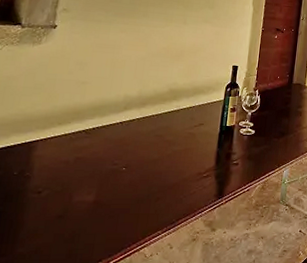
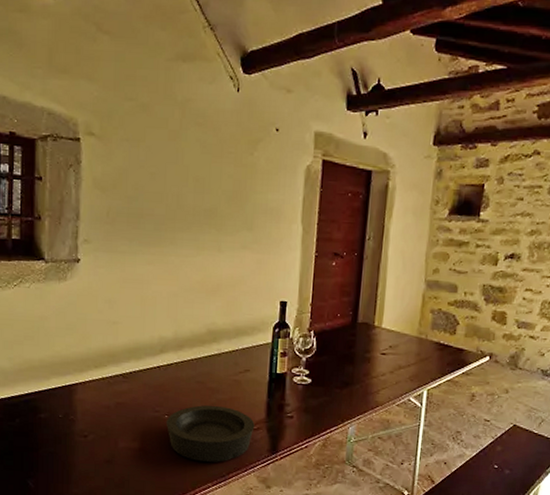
bowl: none [123,156,205,210] -> present [166,405,255,462]

